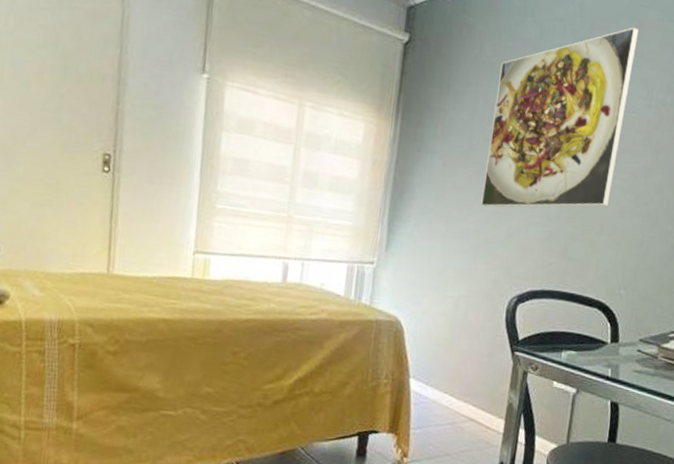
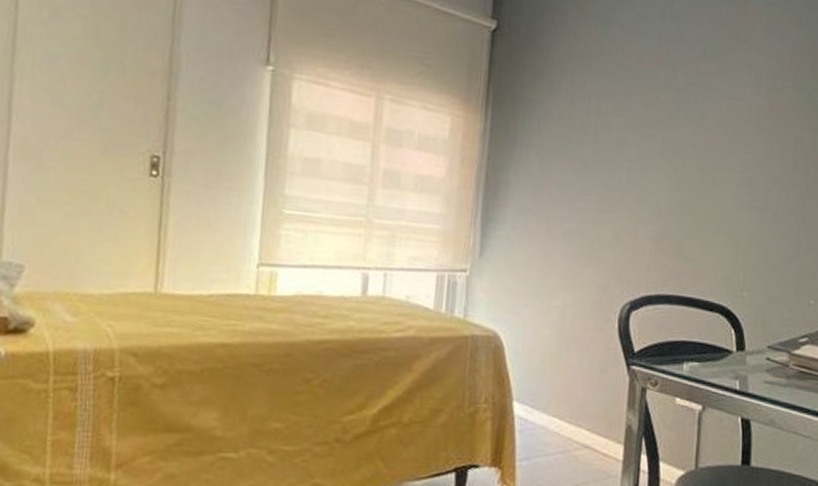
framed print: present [481,27,639,208] -> none [584,12,741,205]

